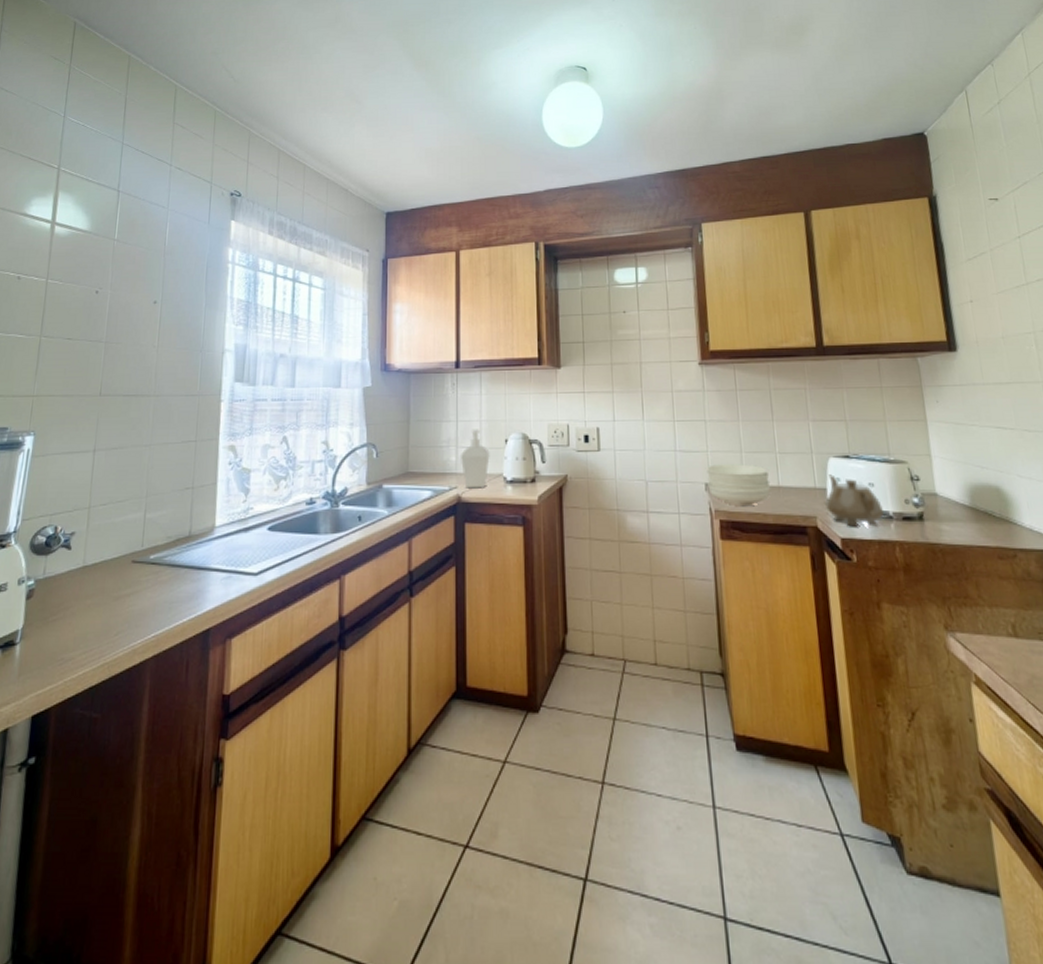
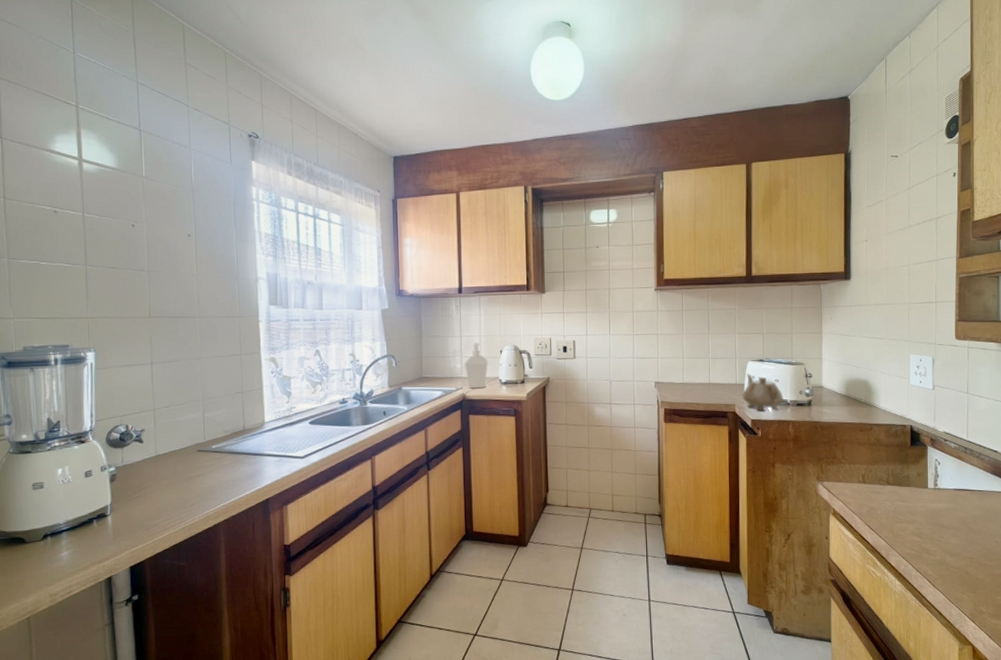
bowl: present [706,464,771,507] -> none [656,367,704,399]

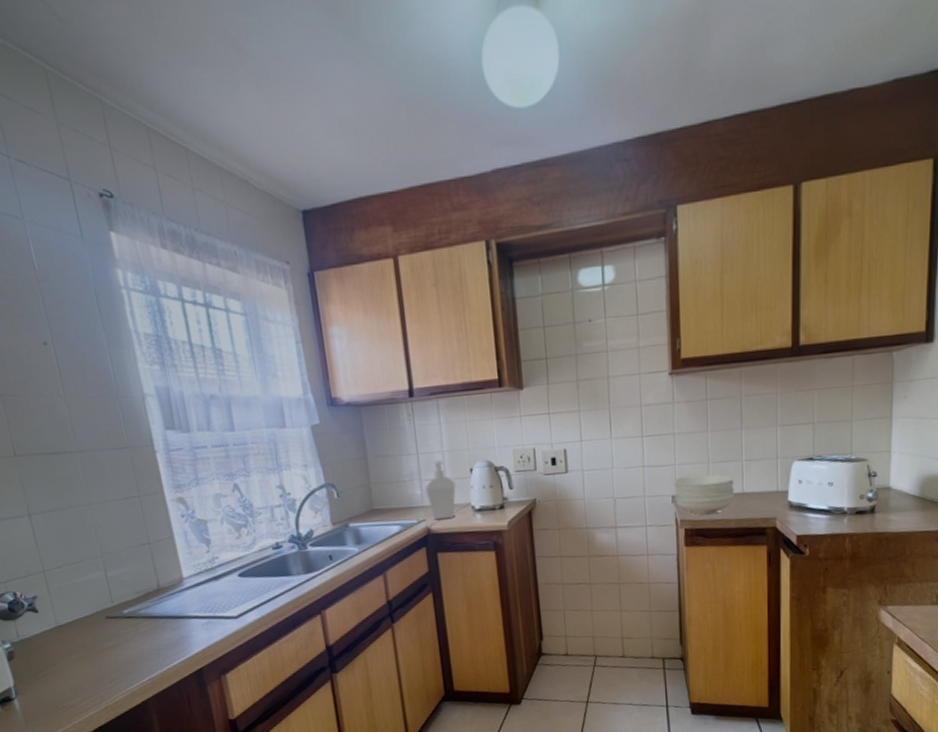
bowl: none [656,367,704,399] -> present [674,474,735,515]
teapot: present [743,374,783,412] -> none [786,477,839,525]

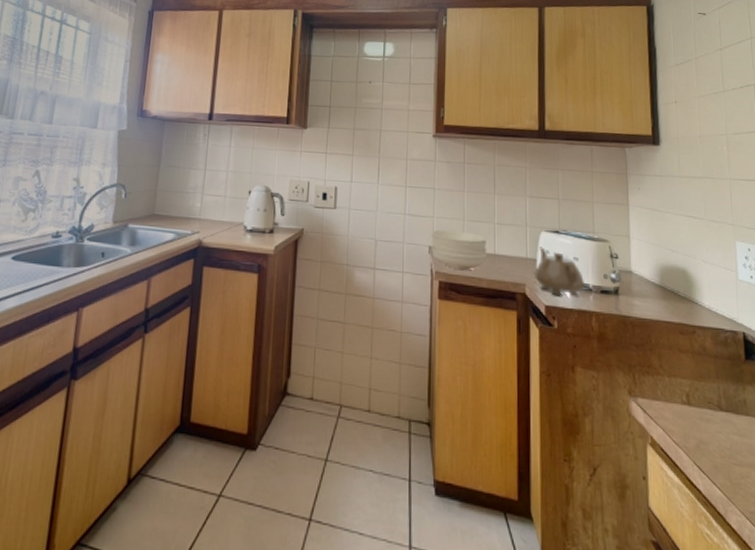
soap bottle: present [425,460,456,520] -> none [205,178,233,235]
teapot: none [786,477,839,525] -> present [535,247,584,297]

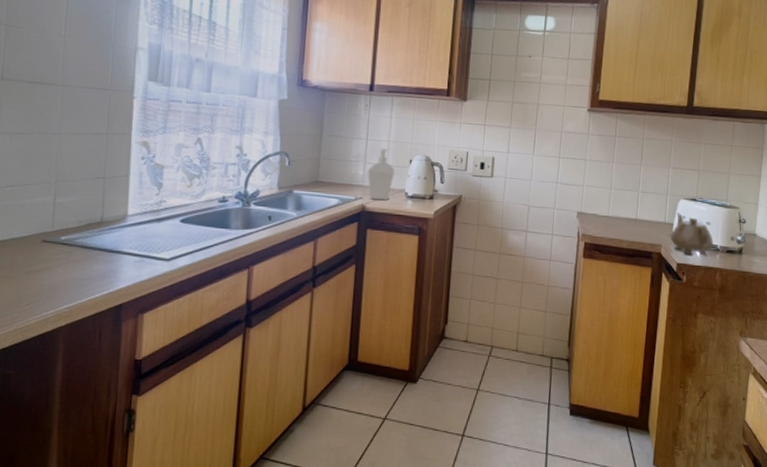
soap bottle: none [205,178,233,235] -> present [368,148,395,201]
bowl: present [431,229,488,271] -> none [579,197,631,233]

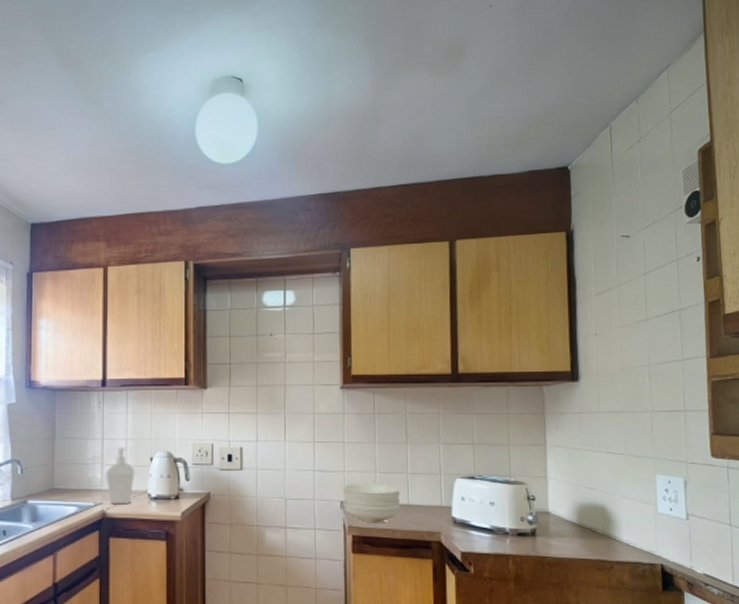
bowl: none [579,197,631,233] -> present [343,483,401,523]
teapot: present [670,213,713,256] -> none [450,494,501,542]

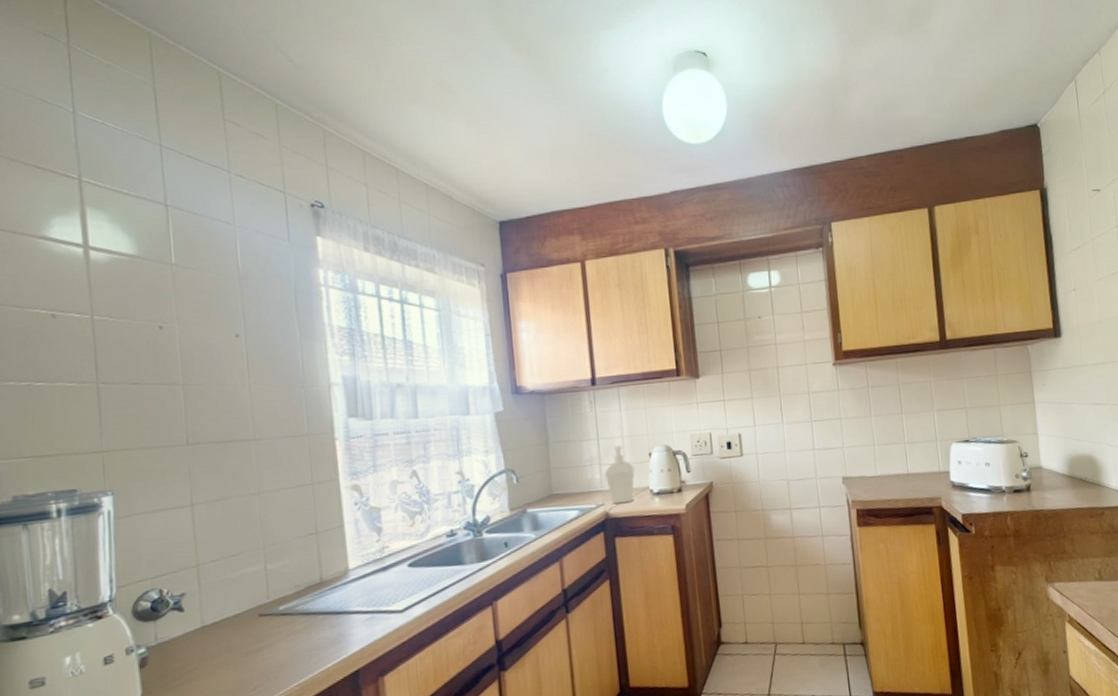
bowl: present [343,483,401,523] -> none [843,456,901,495]

